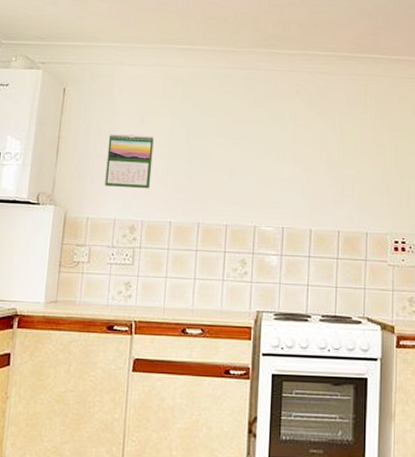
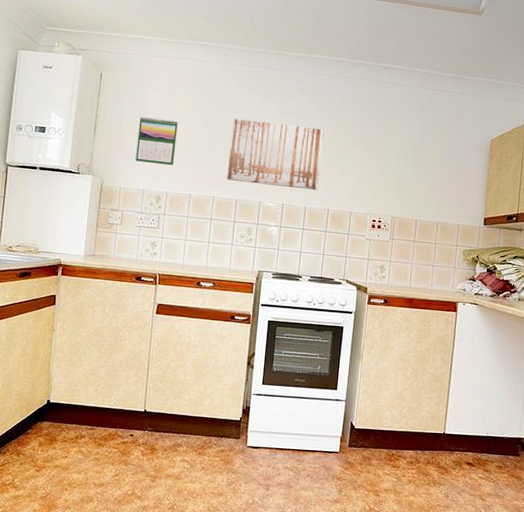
wall art: none [214,129,328,209] -> present [227,118,324,191]

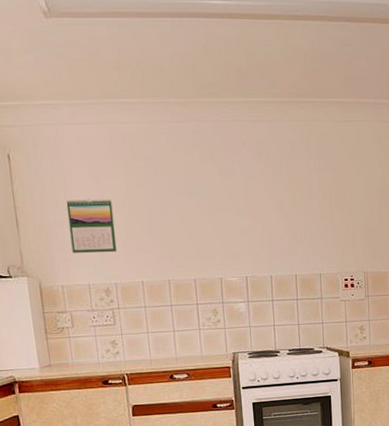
wall art: present [227,118,324,191] -> none [174,185,281,259]

